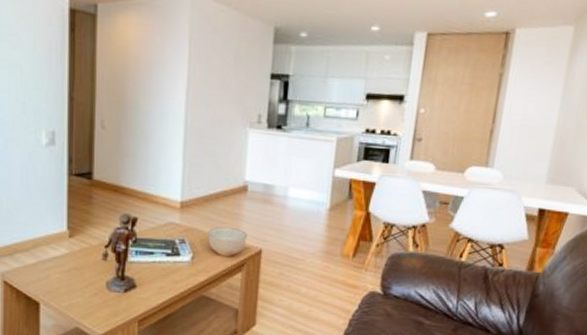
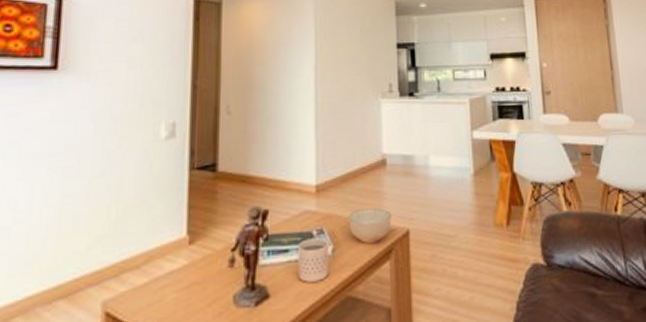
mug: none [161,246,189,281] -> present [297,238,328,283]

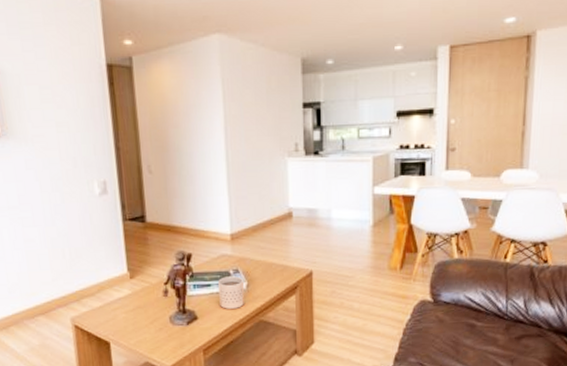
bowl: present [347,207,392,244] -> none [259,253,297,282]

